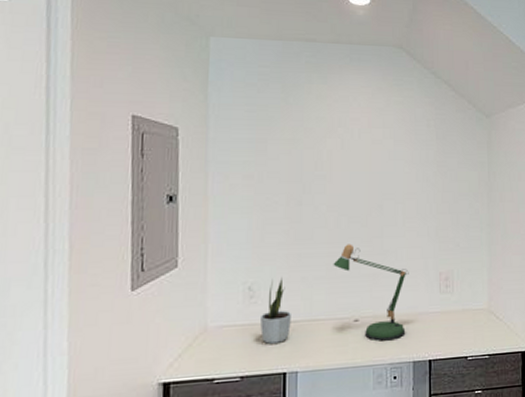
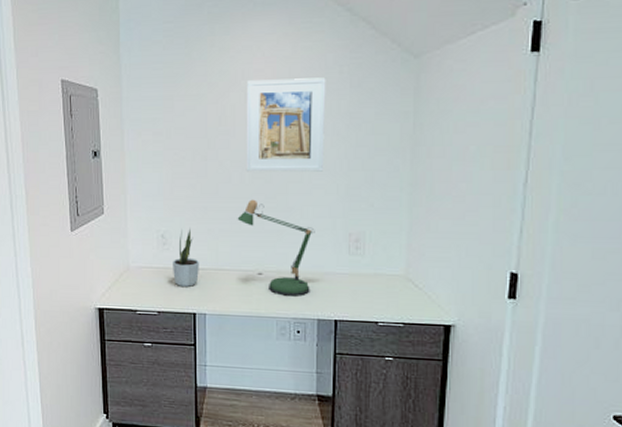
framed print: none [342,128,416,217] -> present [246,77,326,172]

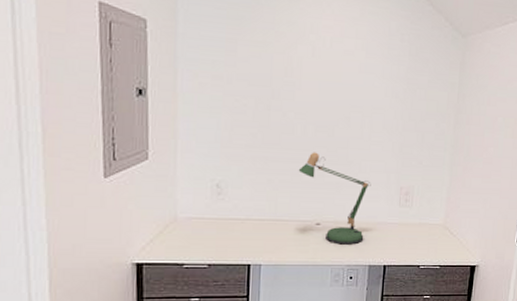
potted plant: present [173,228,199,287] -> none [227,178,257,238]
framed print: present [246,77,326,172] -> none [309,35,389,130]

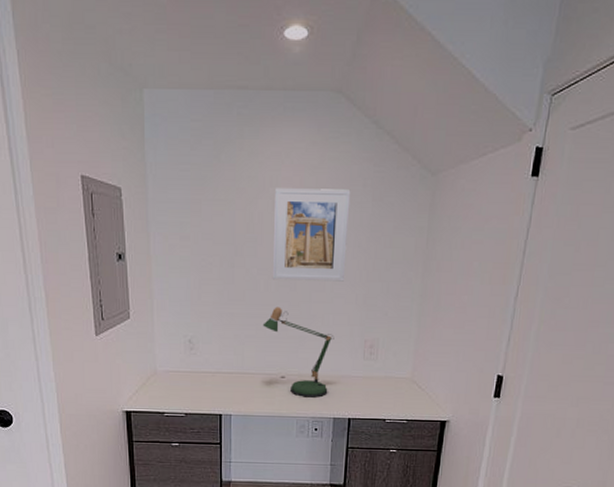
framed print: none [309,35,389,130] -> present [272,188,351,282]

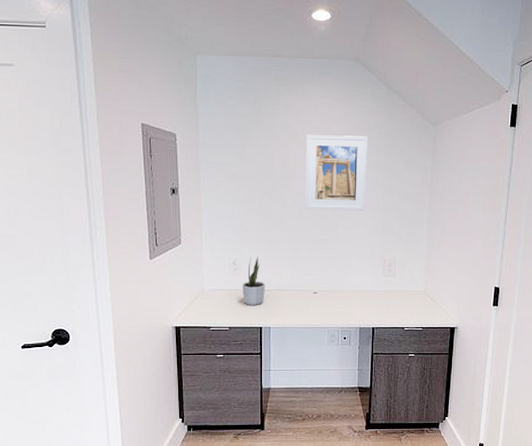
potted plant: none [200,334,225,390] -> present [243,256,265,305]
desk lamp: present [262,307,334,398] -> none [297,232,358,310]

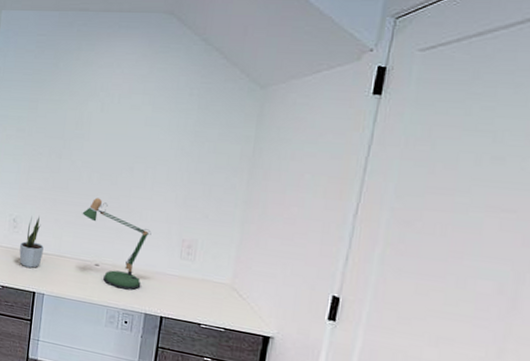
desk lamp: none [297,232,358,310] -> present [82,197,152,290]
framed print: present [305,135,368,211] -> none [95,93,177,181]

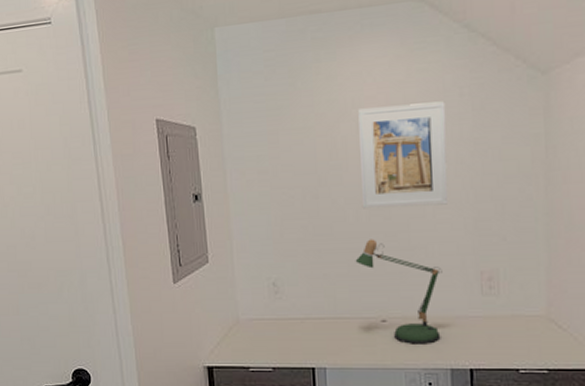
potted plant: present [19,216,44,268] -> none [286,274,316,339]
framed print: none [95,93,177,181] -> present [358,101,449,209]

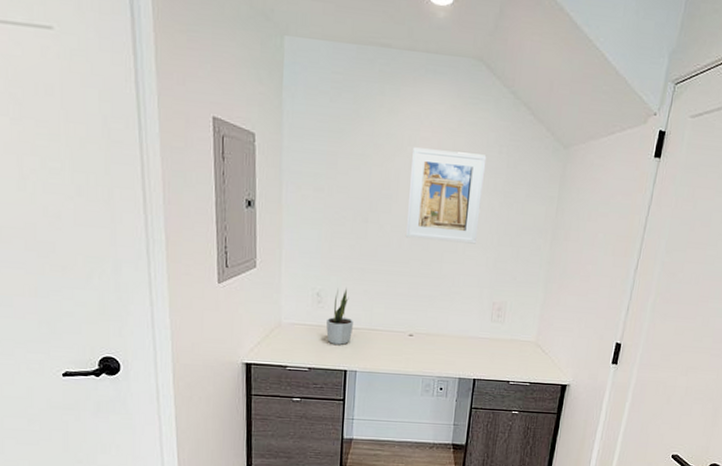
potted plant: none [286,274,316,339] -> present [326,288,353,345]
desk lamp: present [355,239,443,344] -> none [393,264,464,357]

